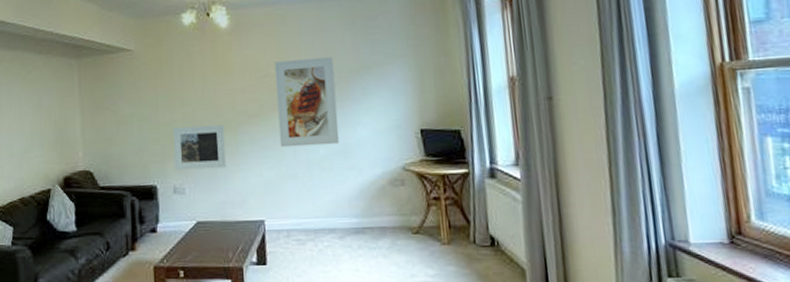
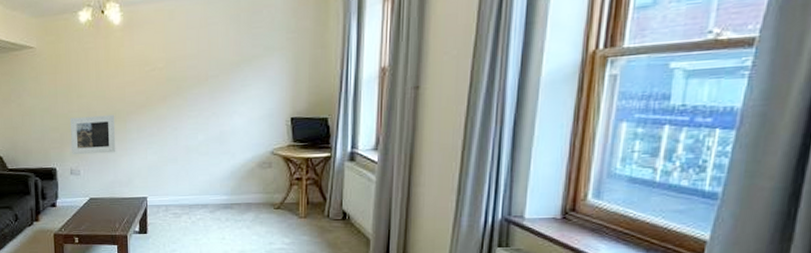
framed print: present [274,56,340,148] -> none [162,50,217,135]

